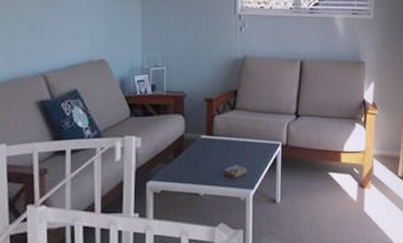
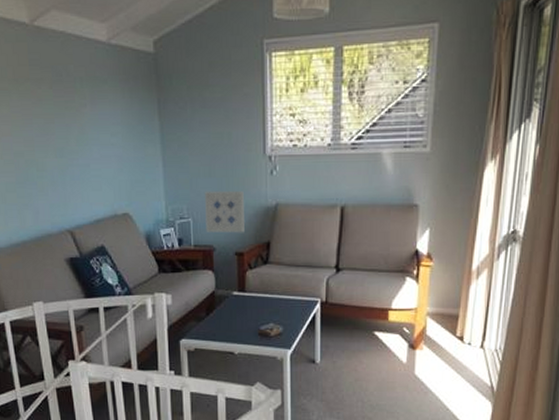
wall art: none [179,42,215,81] -> present [205,190,244,233]

